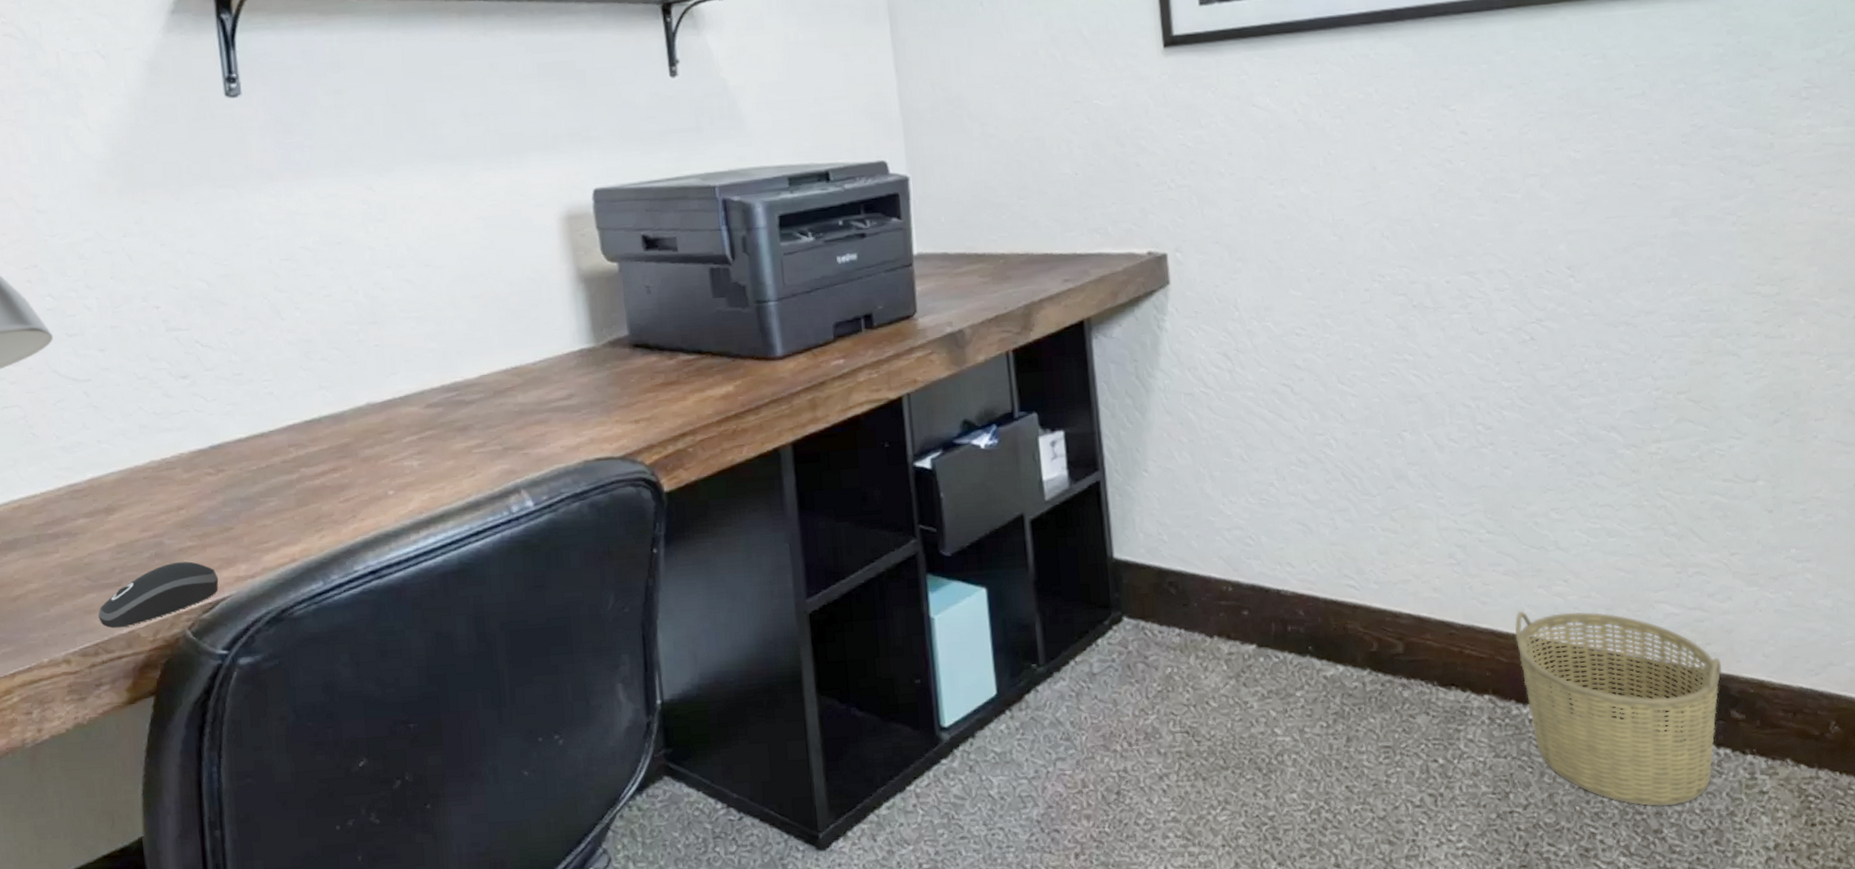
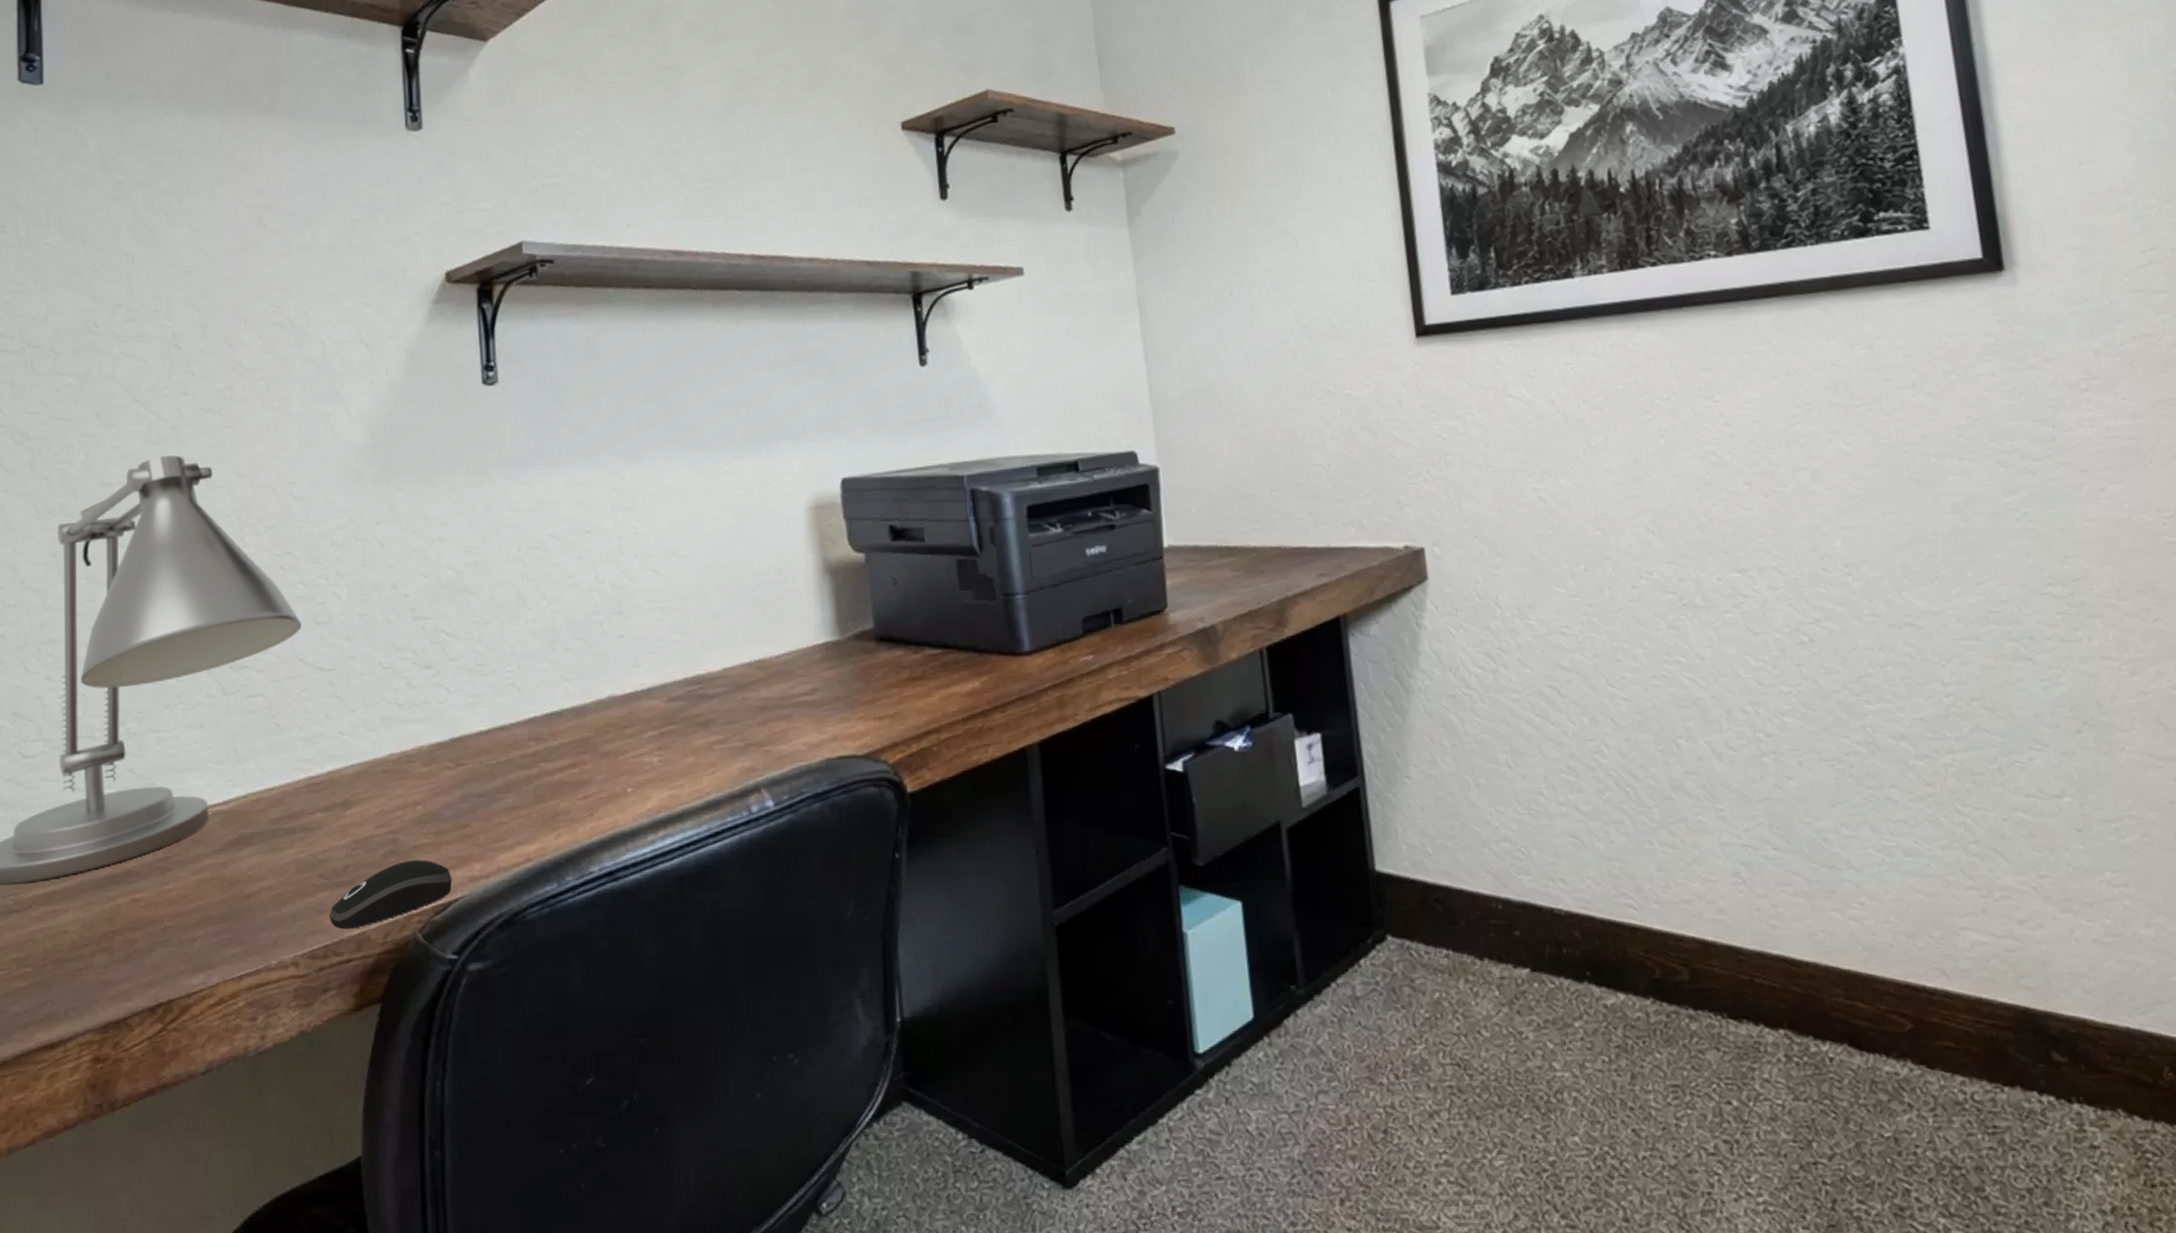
basket: present [1515,611,1722,807] -> none [1808,937,2038,1161]

